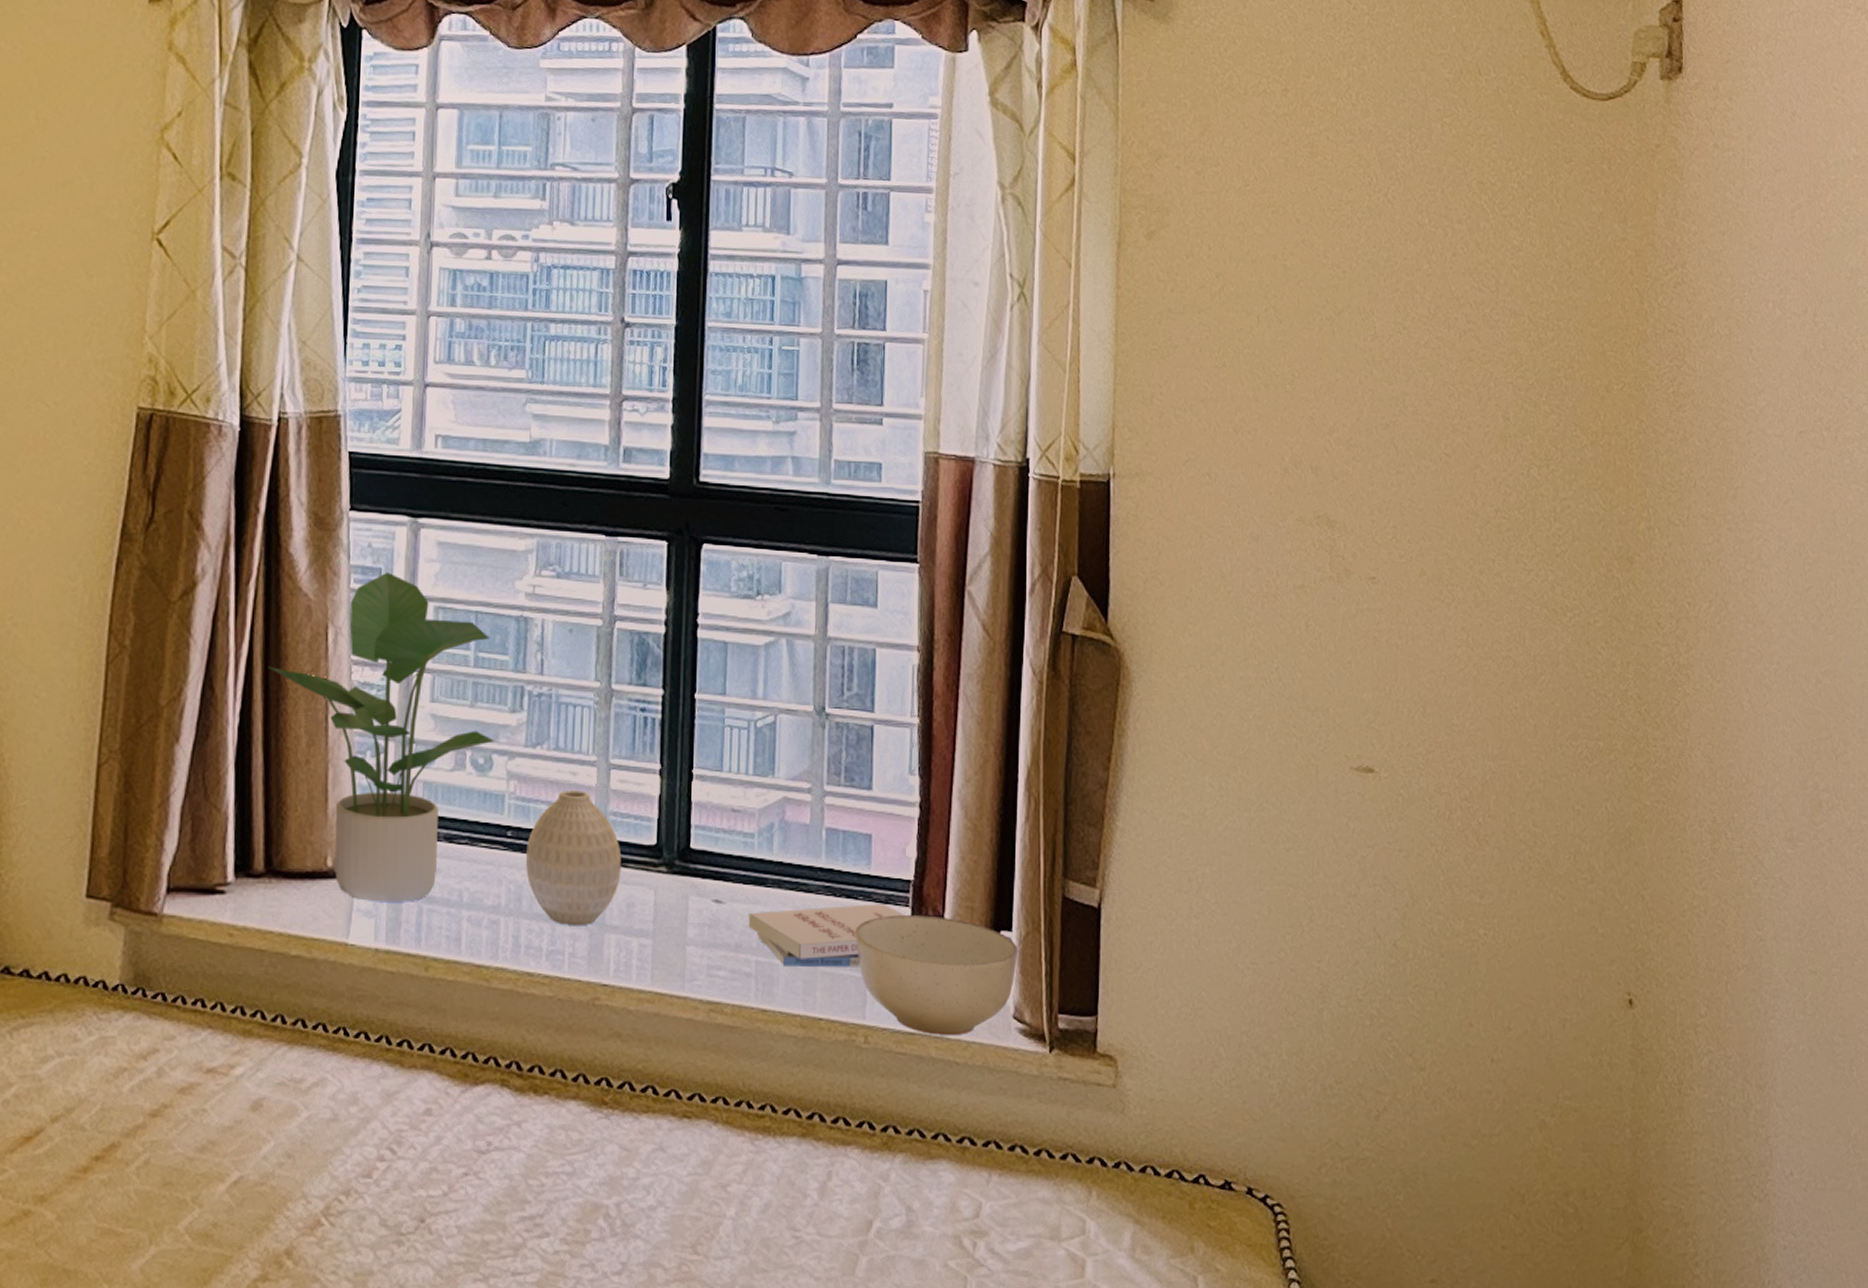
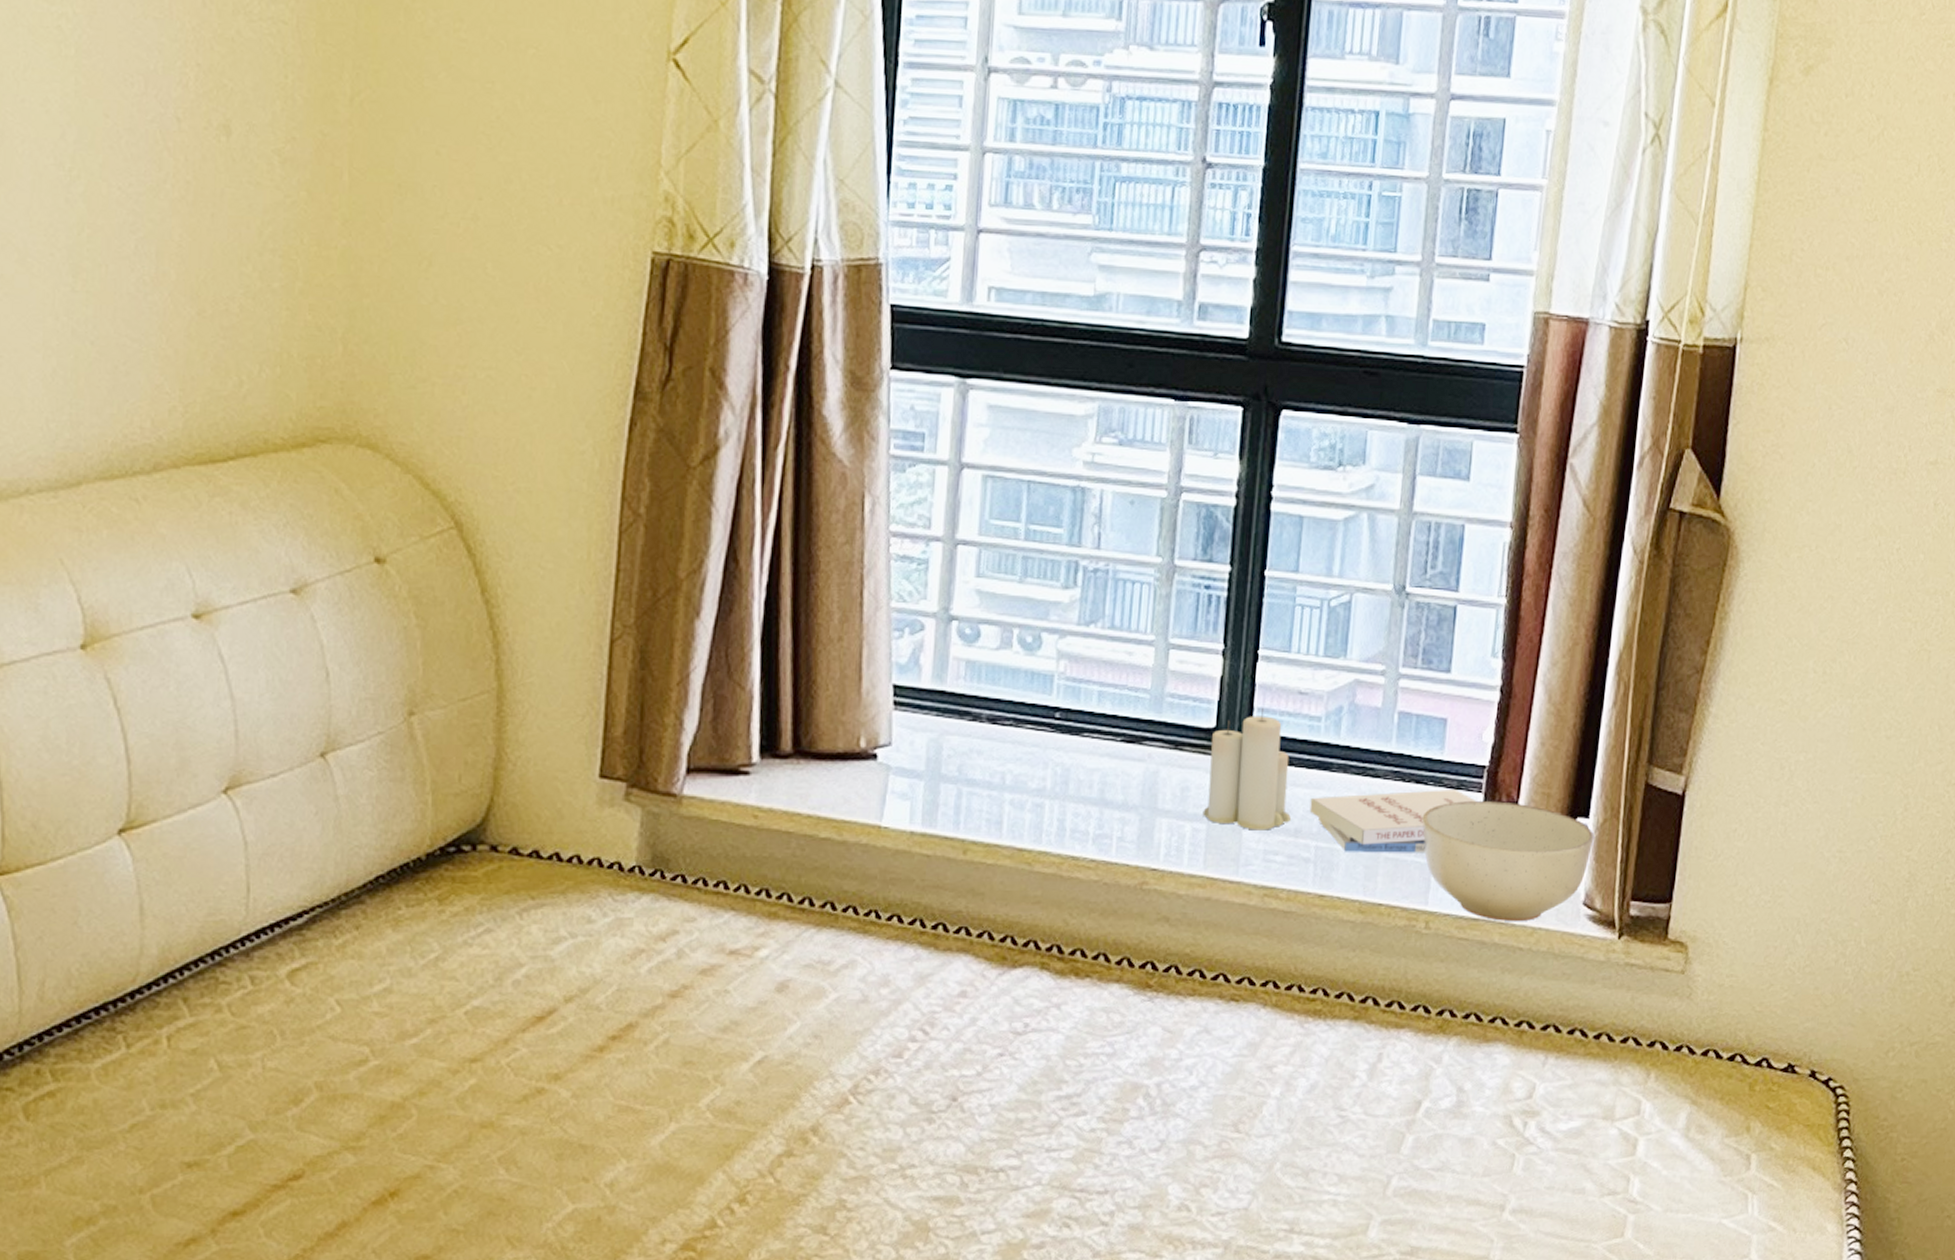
potted plant: present [269,572,494,902] -> none [798,437,1045,785]
vase: present [525,789,622,925] -> none [1073,670,1178,809]
candle: none [648,824,732,946] -> present [1202,707,1292,830]

